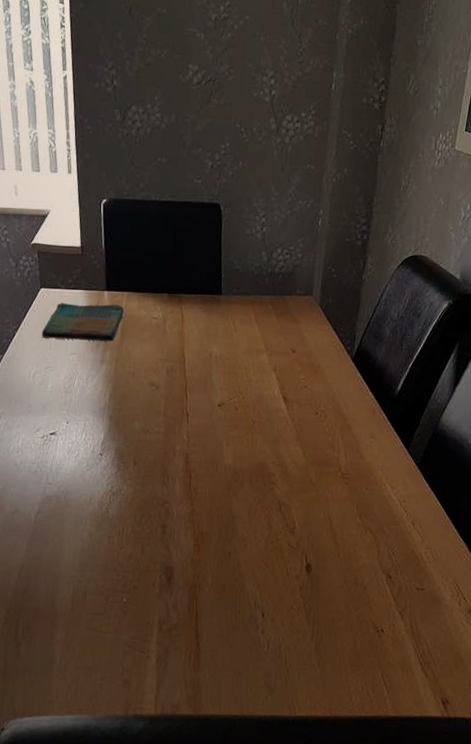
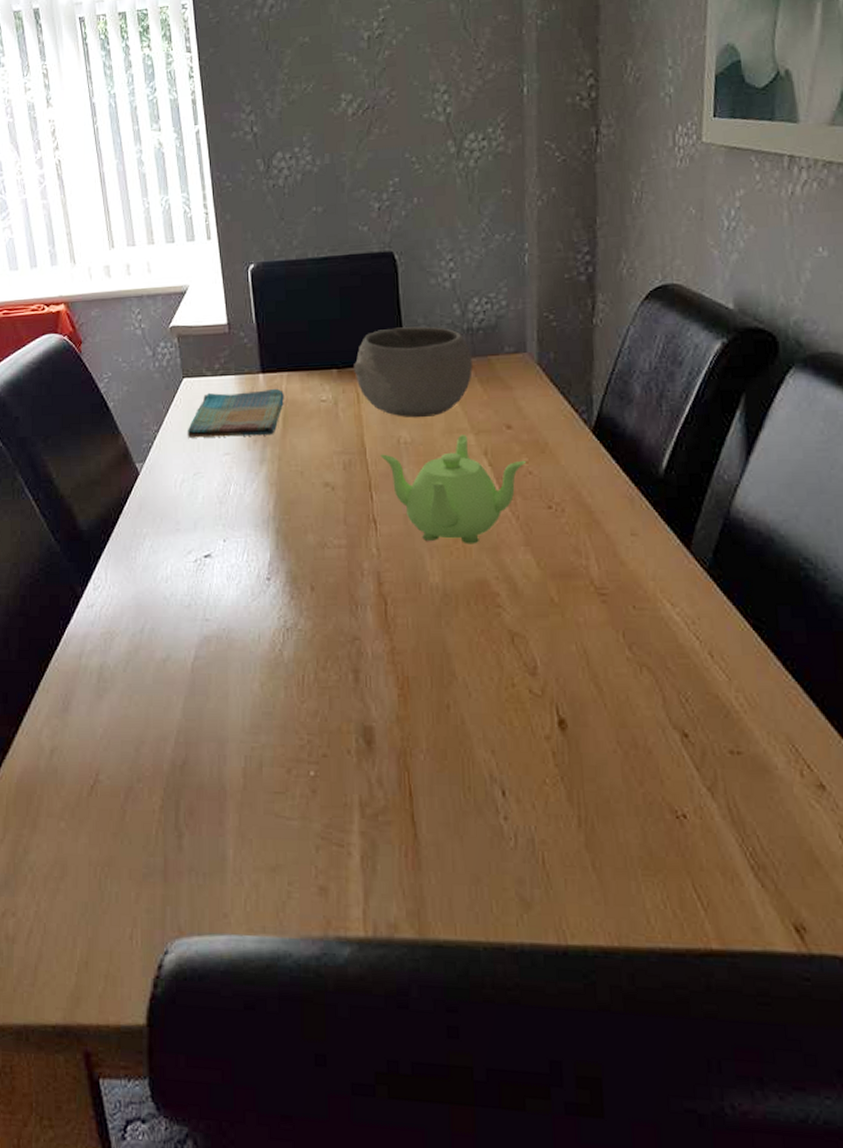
bowl: none [180,265,272,339] -> present [353,326,473,418]
teapot: none [196,354,304,437] -> present [381,435,527,544]

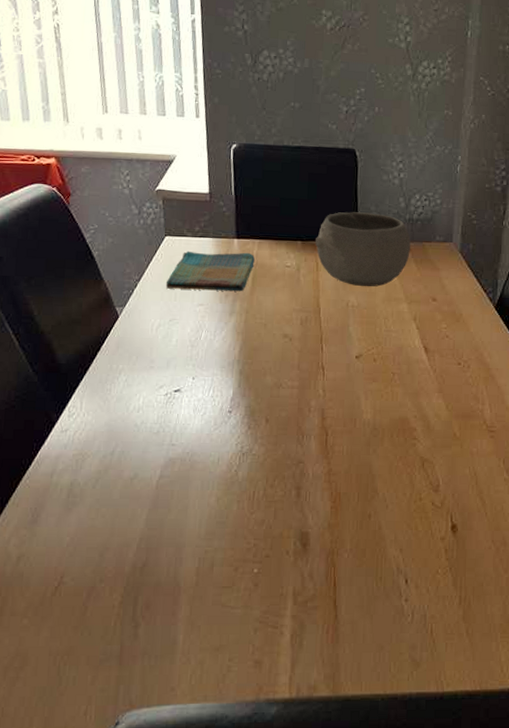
teapot: present [381,435,527,544] -> none [332,303,445,390]

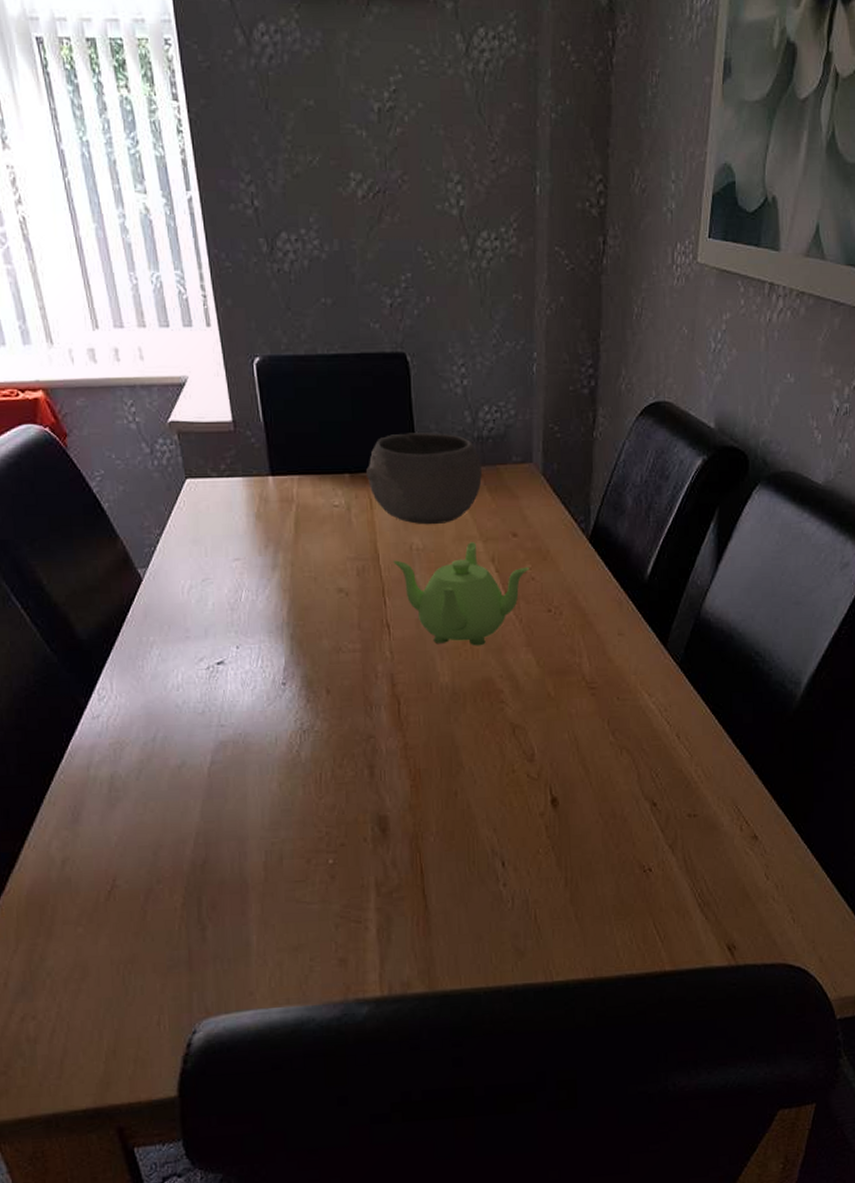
dish towel: present [165,250,255,292] -> none [192,492,296,543]
teapot: none [332,303,445,390] -> present [393,542,530,646]

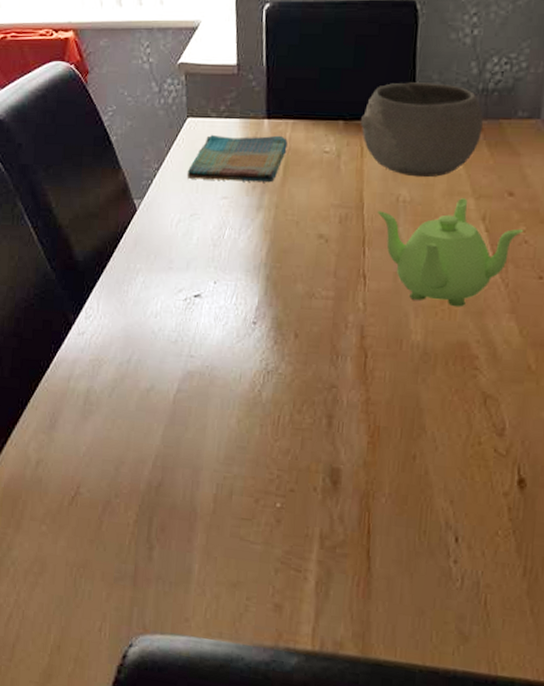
dish towel: none [192,492,296,543] -> present [186,134,288,183]

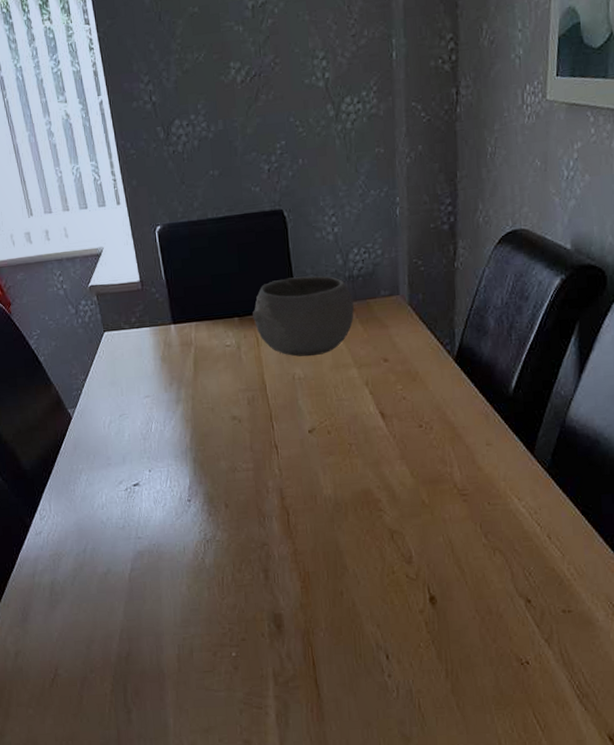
dish towel: present [186,134,288,183] -> none [111,337,194,385]
teapot: present [378,198,524,307] -> none [279,369,401,461]

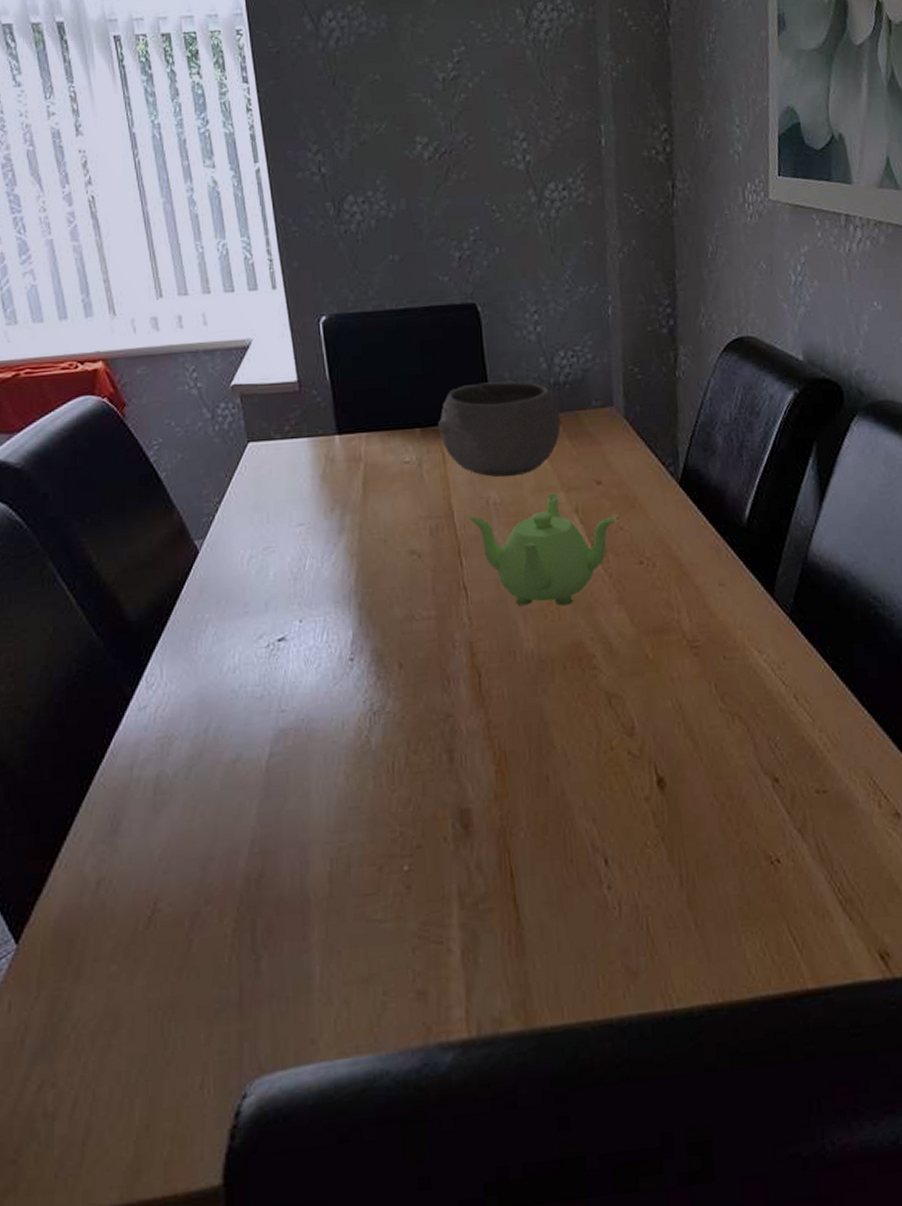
teapot: none [279,369,401,461] -> present [469,493,618,606]

